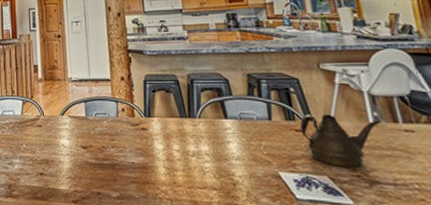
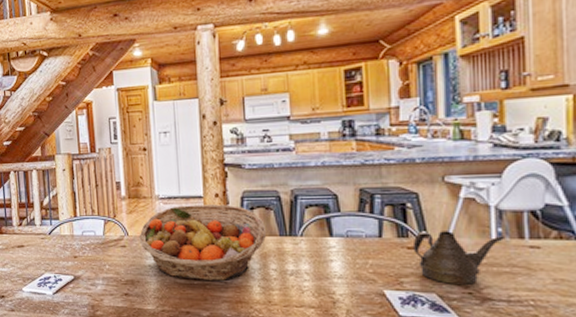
fruit basket: none [53,87,169,162] -> present [139,204,267,282]

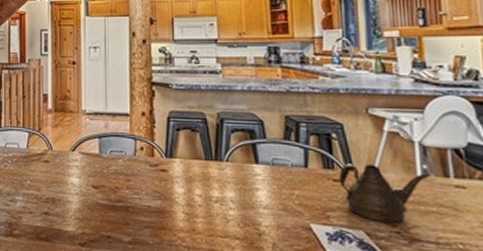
fruit basket: present [139,204,267,282] -> none [63,122,193,205]

